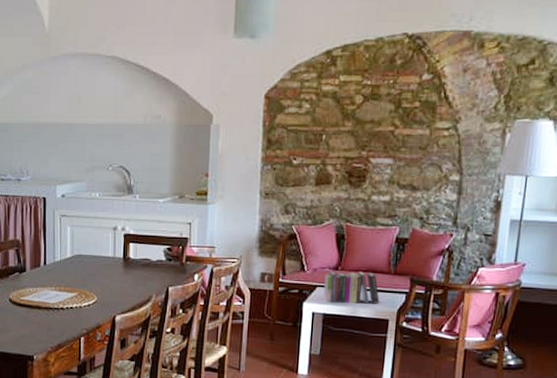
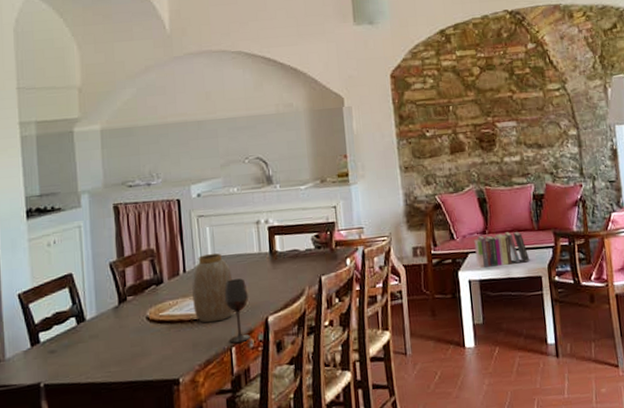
vase: none [50,252,87,313] -> present [192,253,233,323]
wine glass: none [78,277,100,334] -> present [224,278,251,343]

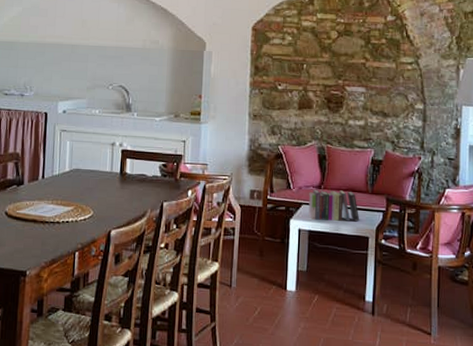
vase: present [192,253,233,323] -> none [47,166,84,227]
wine glass: present [224,278,251,343] -> none [74,191,96,249]

